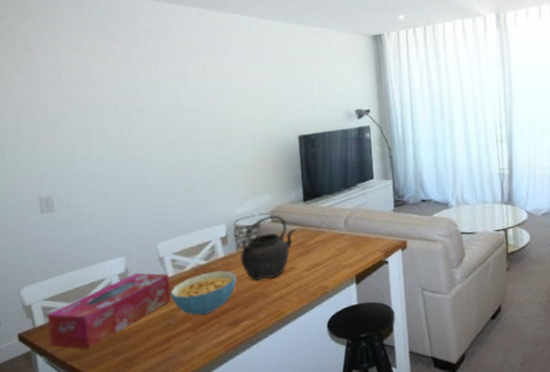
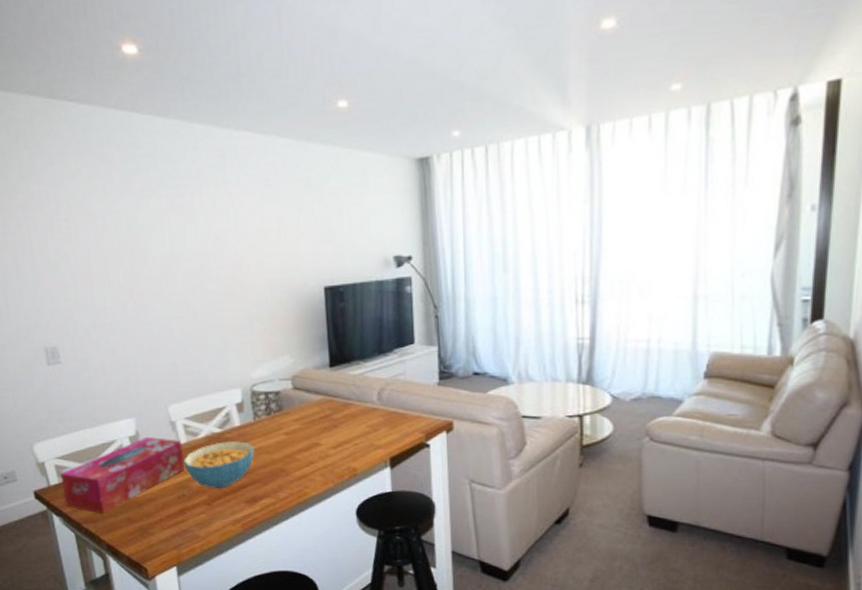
kettle: present [240,215,296,281] -> none [258,381,321,456]

